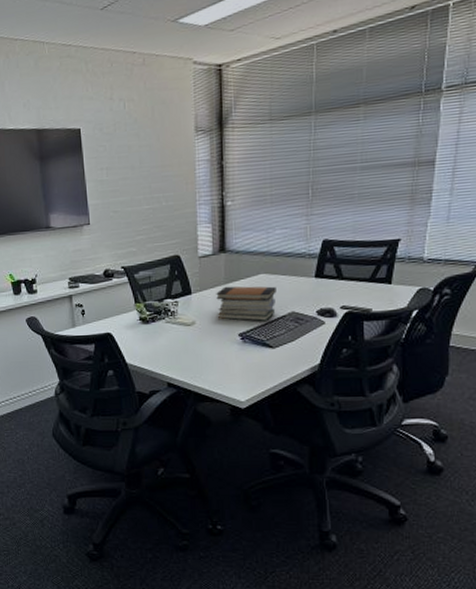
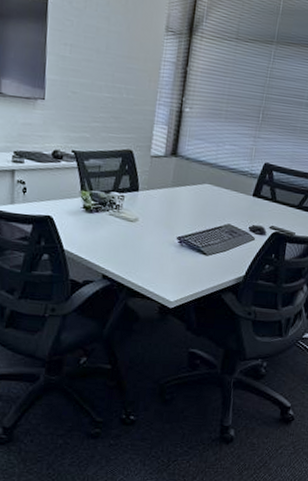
book stack: present [216,286,276,321] -> none [160,189,218,229]

